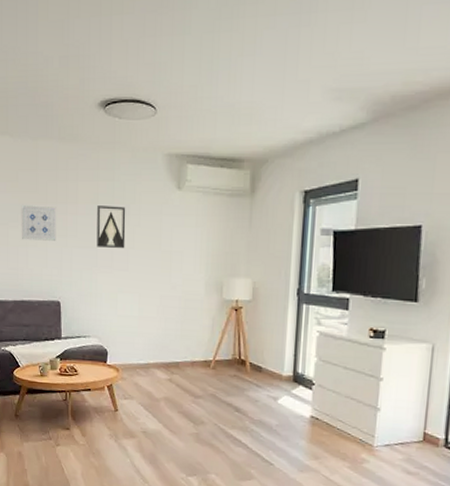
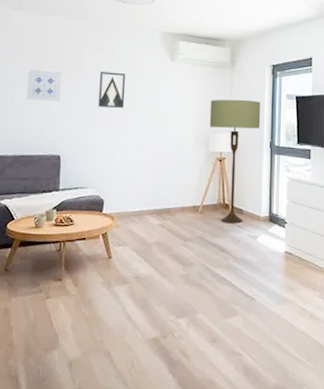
floor lamp: none [223,236,288,382] -> present [209,99,261,224]

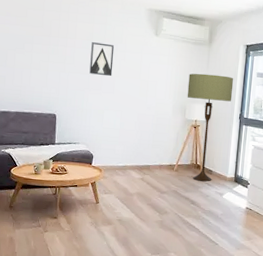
wall art: present [26,69,62,101] -> none [26,36,58,67]

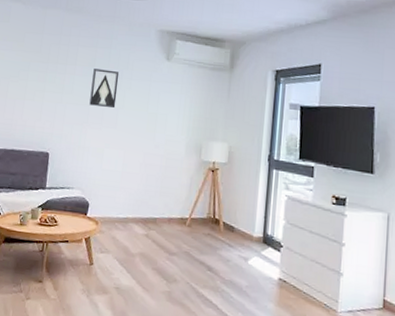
floor lamp: present [187,73,234,182] -> none [203,104,261,241]

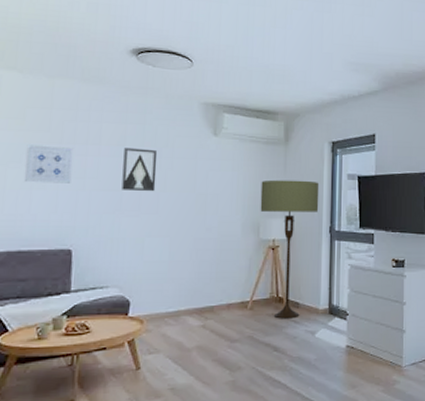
wall art: none [19,63,56,97] -> present [23,145,74,183]
floor lamp: none [203,104,261,241] -> present [260,179,320,319]

